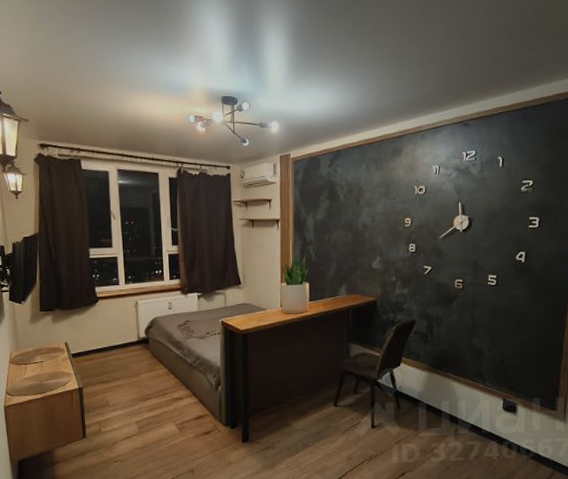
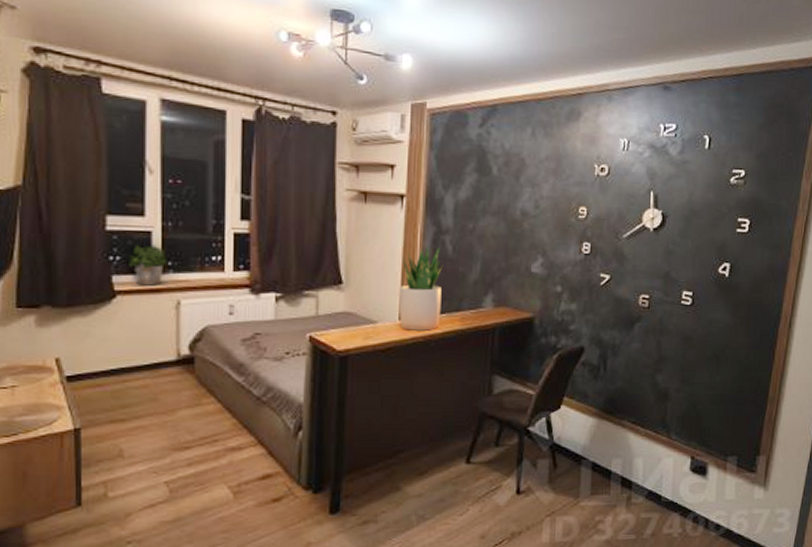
potted plant: none [104,265,128,293] -> present [129,244,167,286]

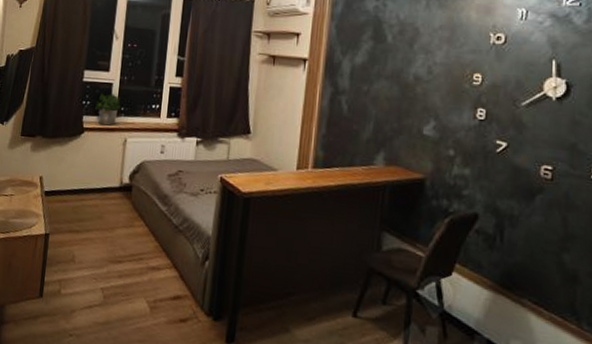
planter: present [399,246,444,331] -> none [297,105,339,183]

